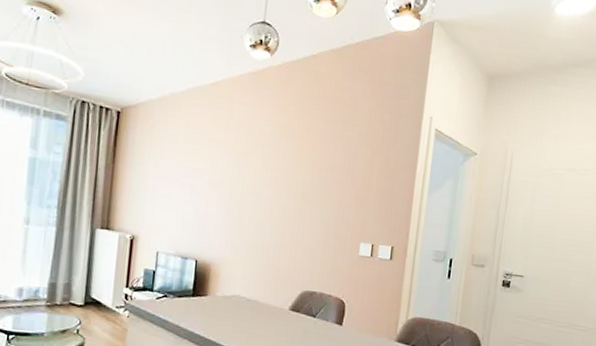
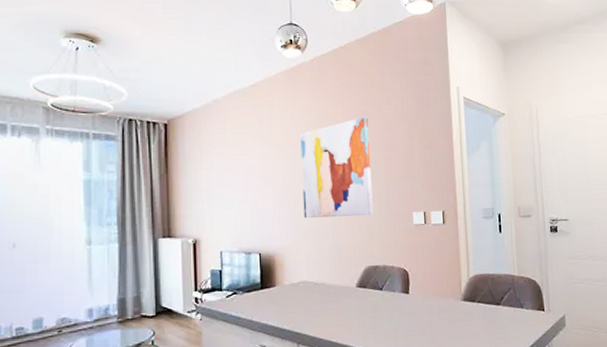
wall art: none [246,134,331,240] -> present [300,116,374,218]

